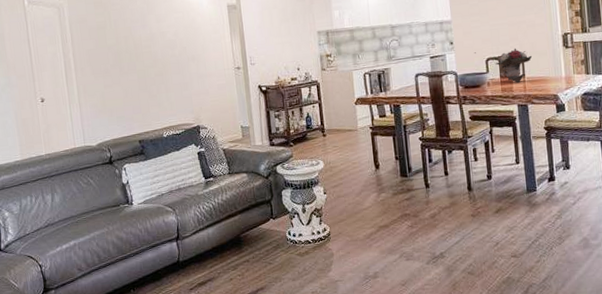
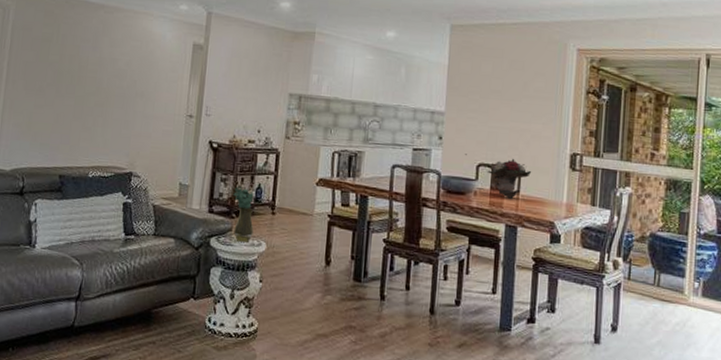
vase: none [288,118,311,165] -> present [233,185,254,243]

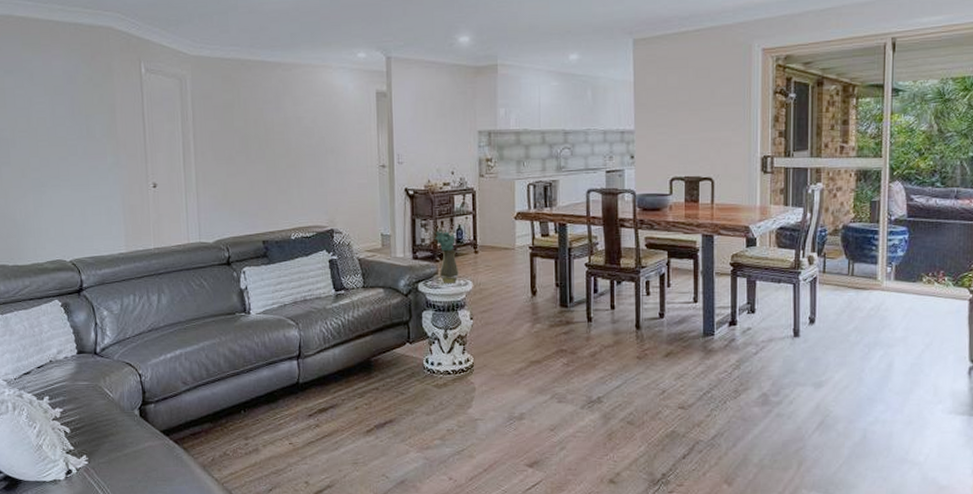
flower arrangement: present [464,154,532,200] -> none [657,168,725,210]

